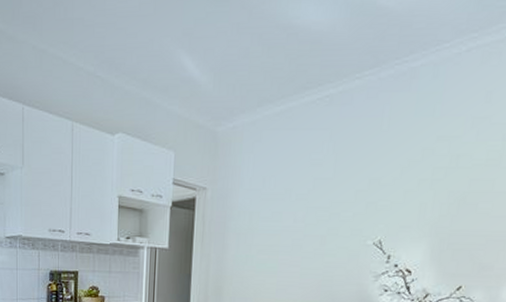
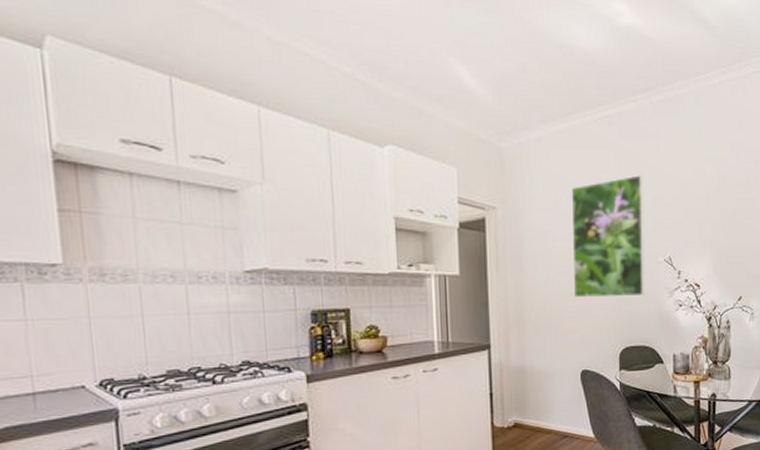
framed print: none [272,156,361,279] -> present [571,175,645,298]

